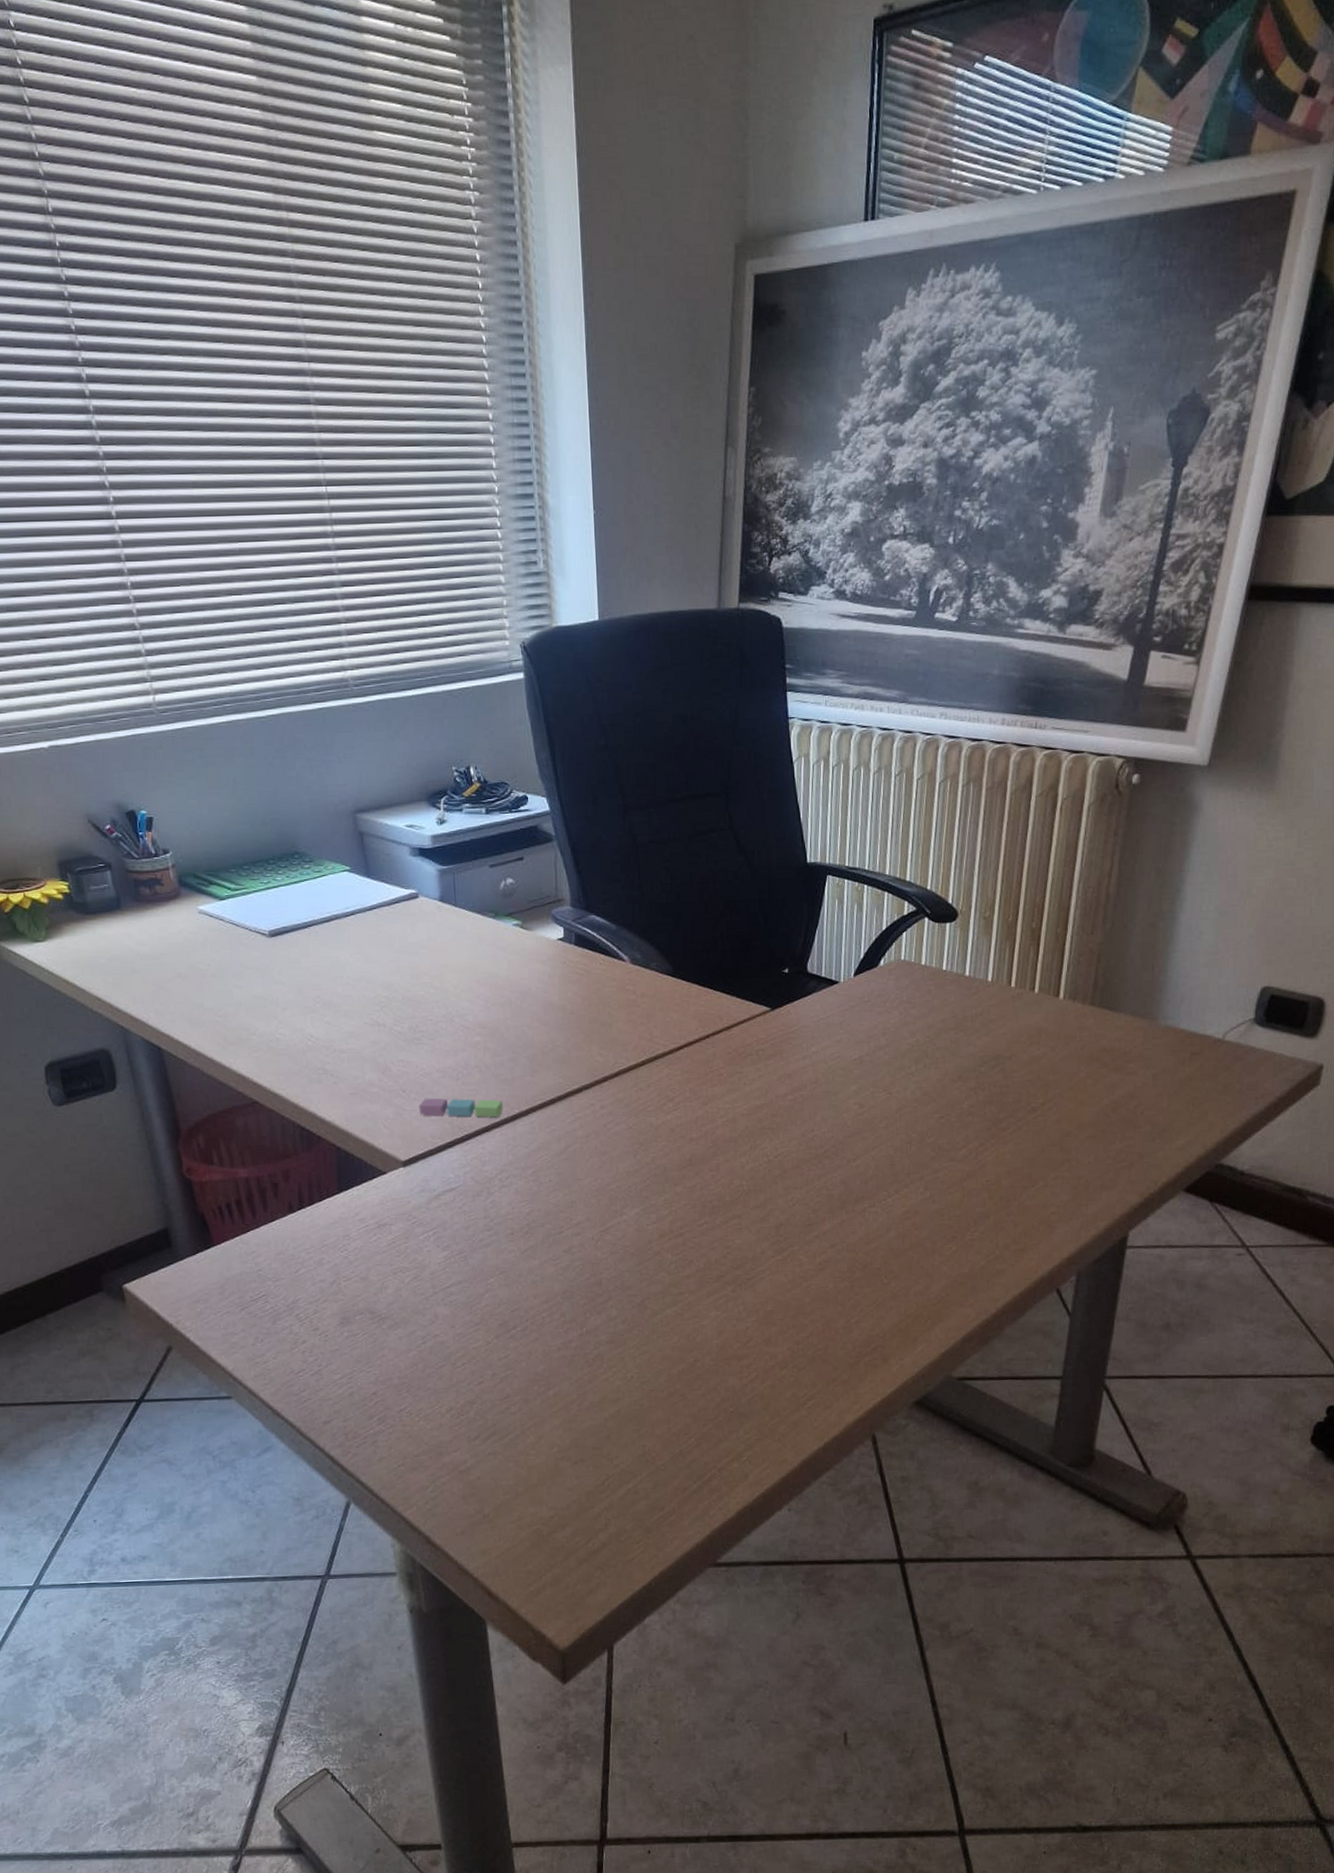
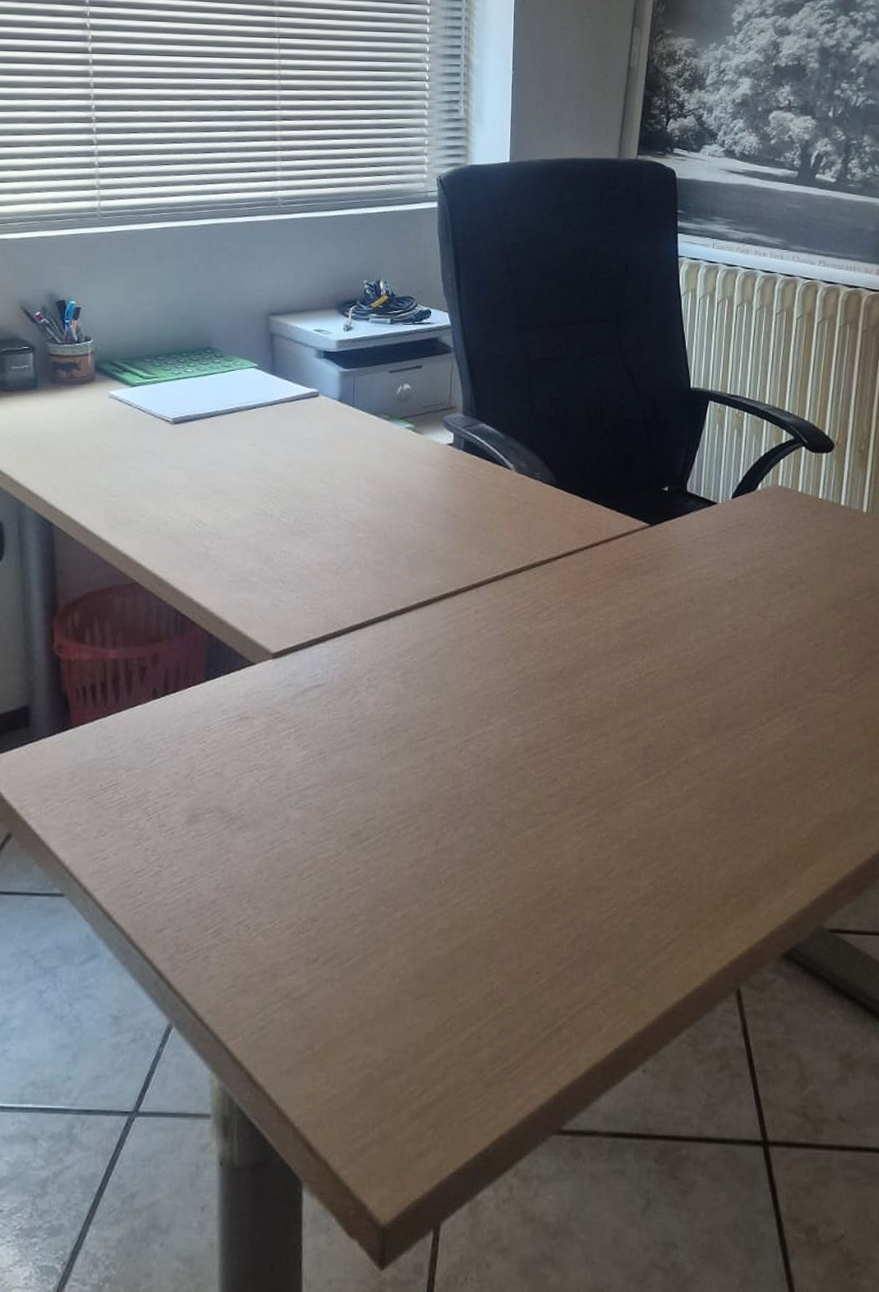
sticky notes: present [418,1098,504,1118] -> none [295,590,379,615]

